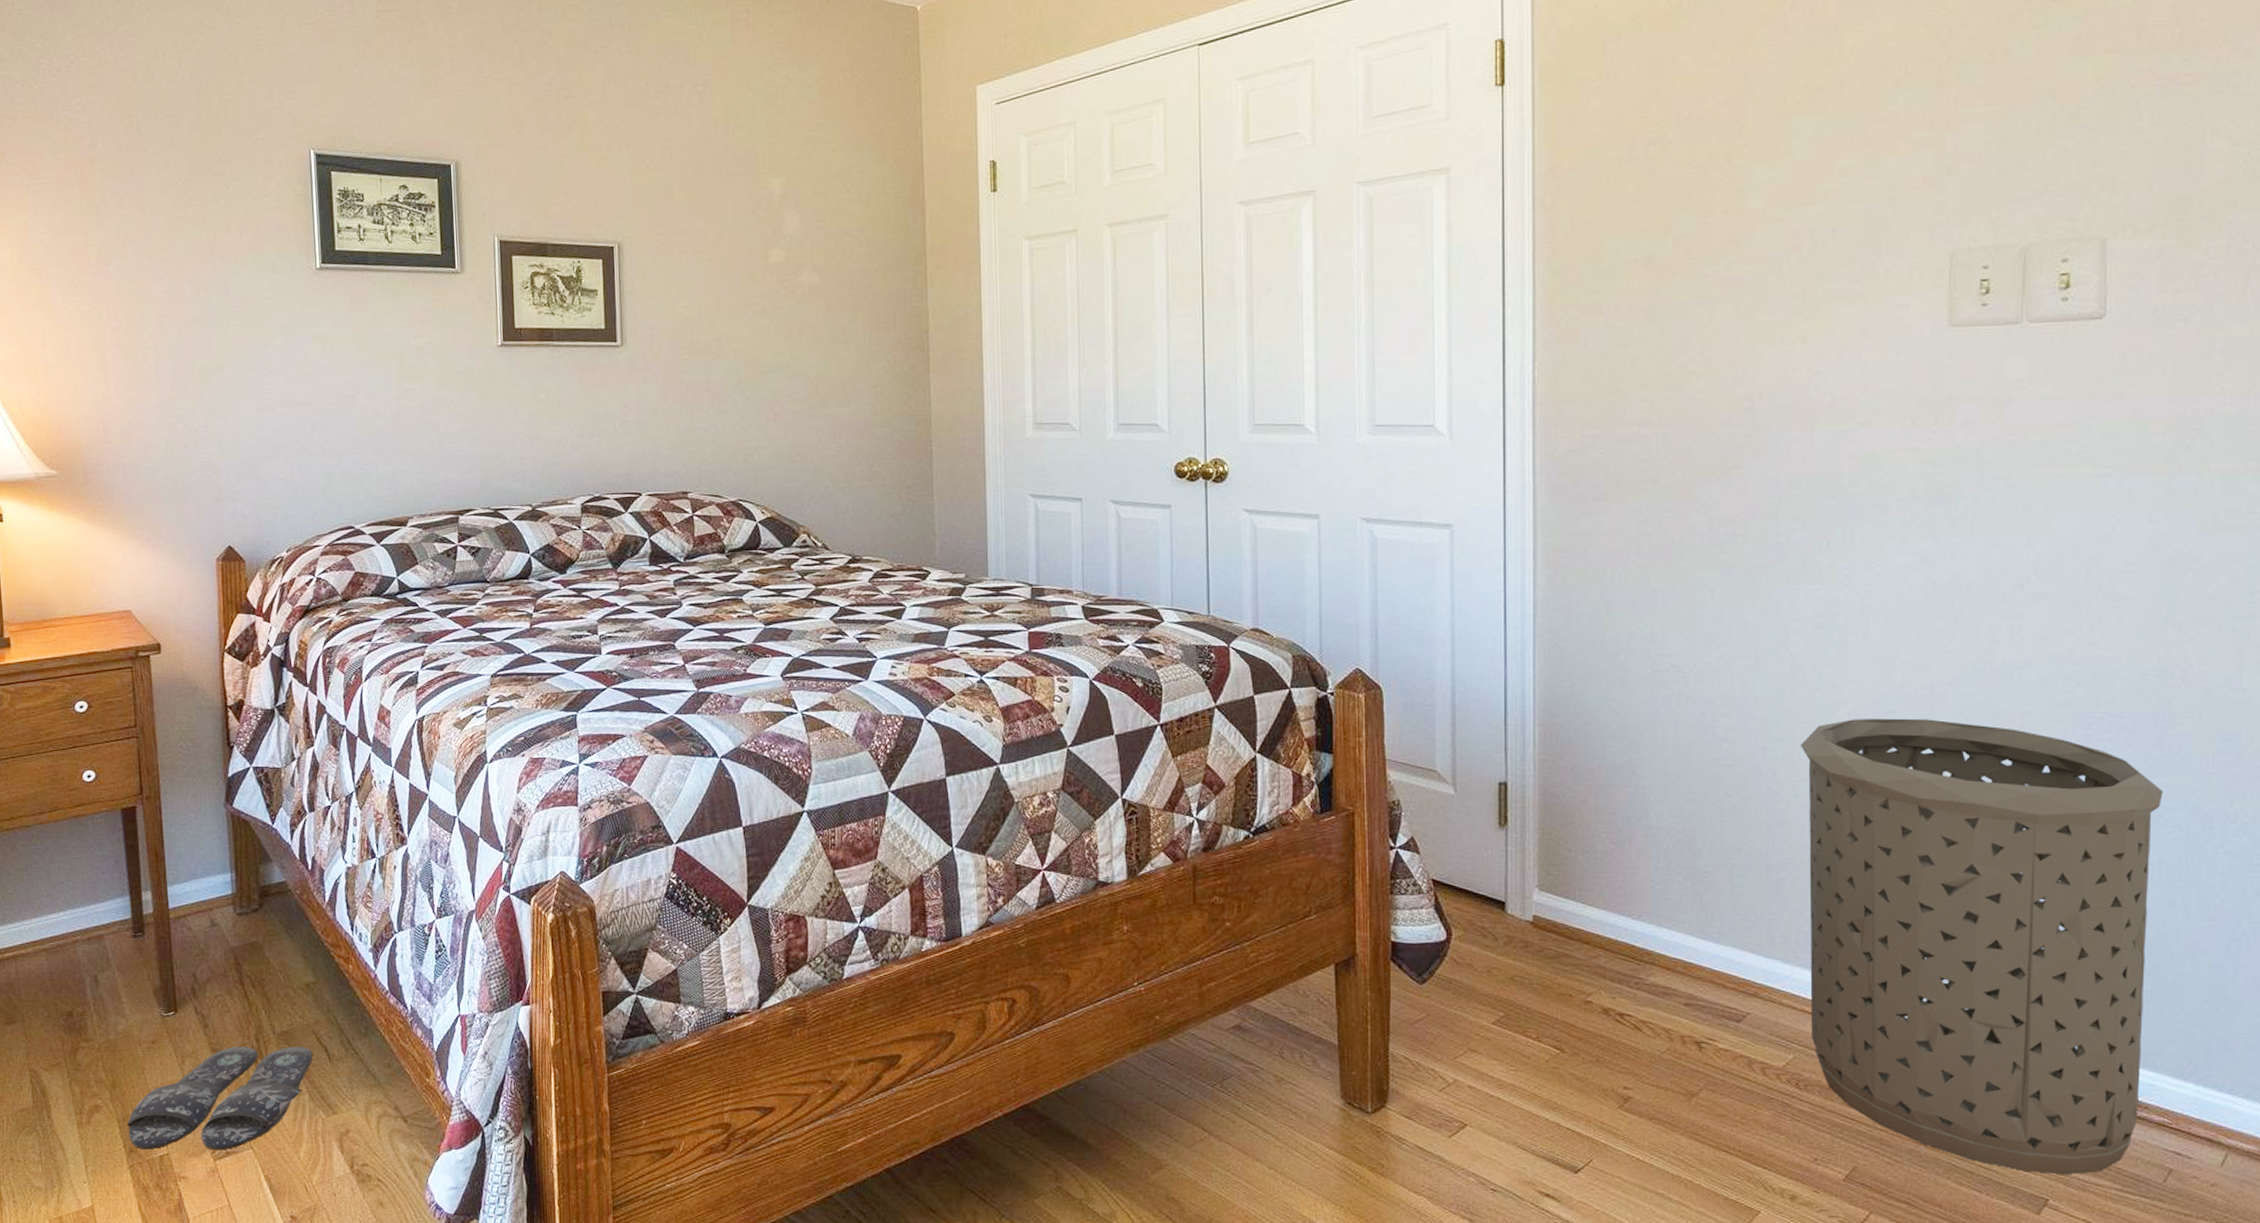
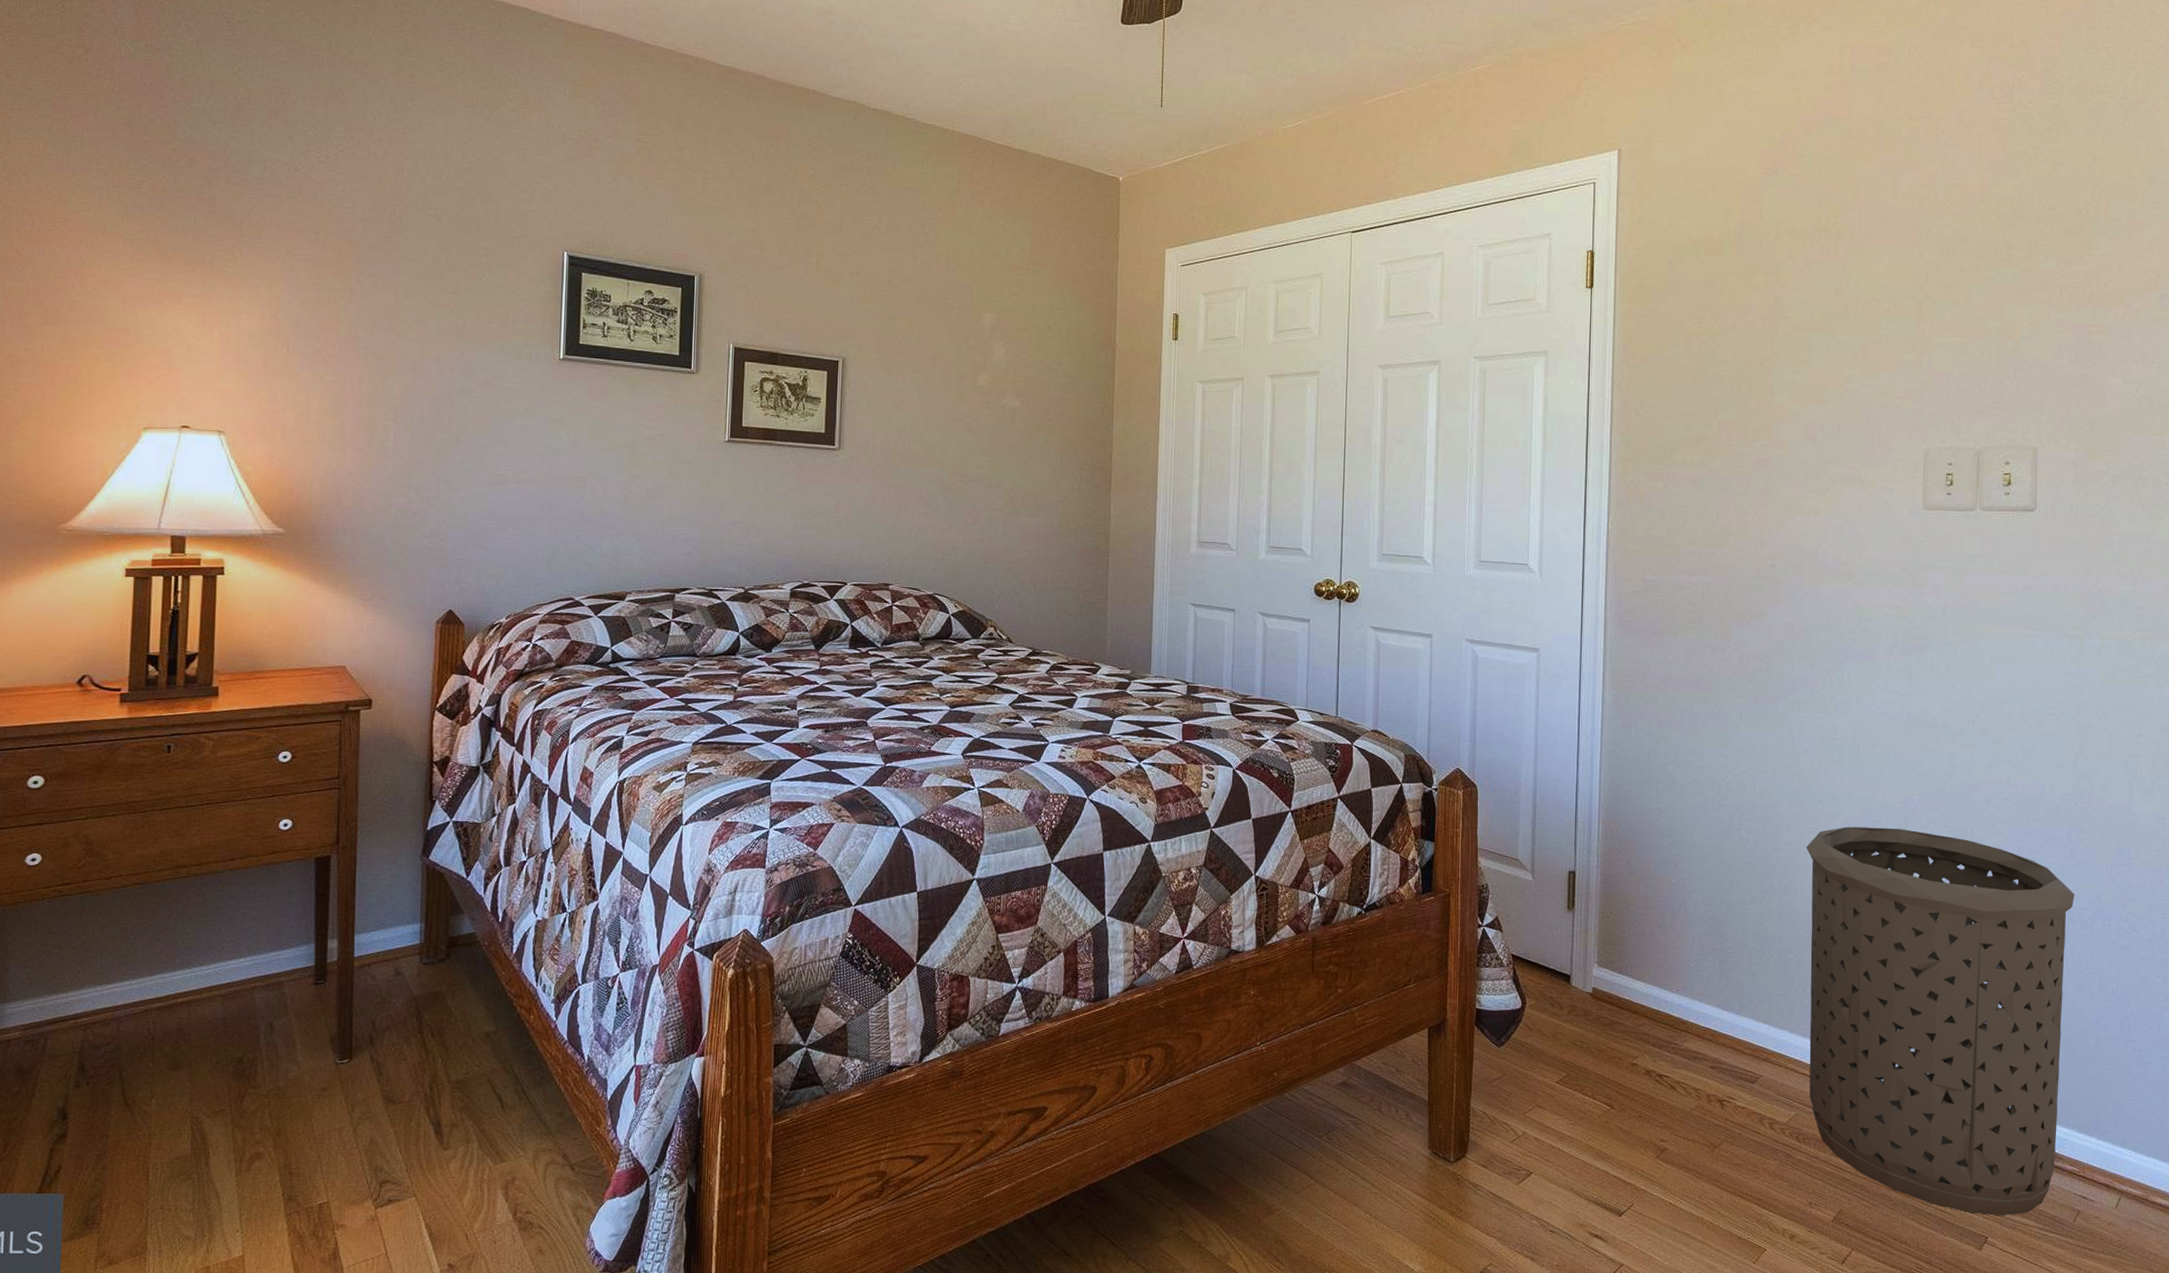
slippers: present [127,1047,313,1150] -> none [288,1094,486,1198]

